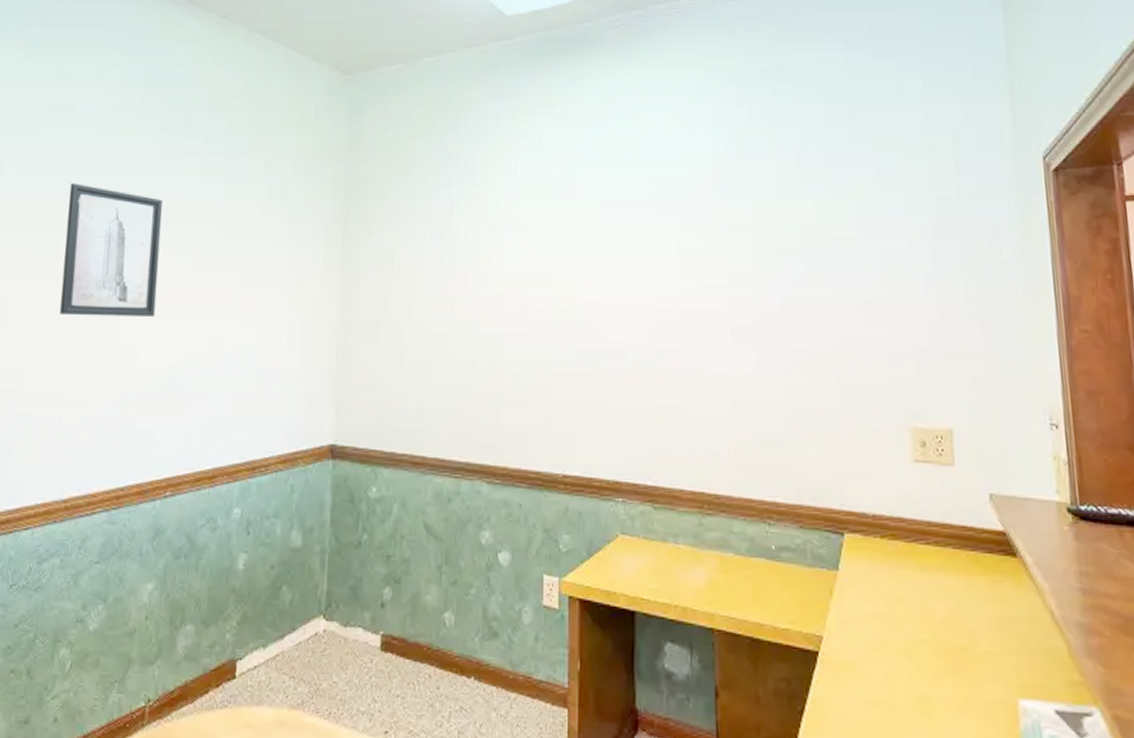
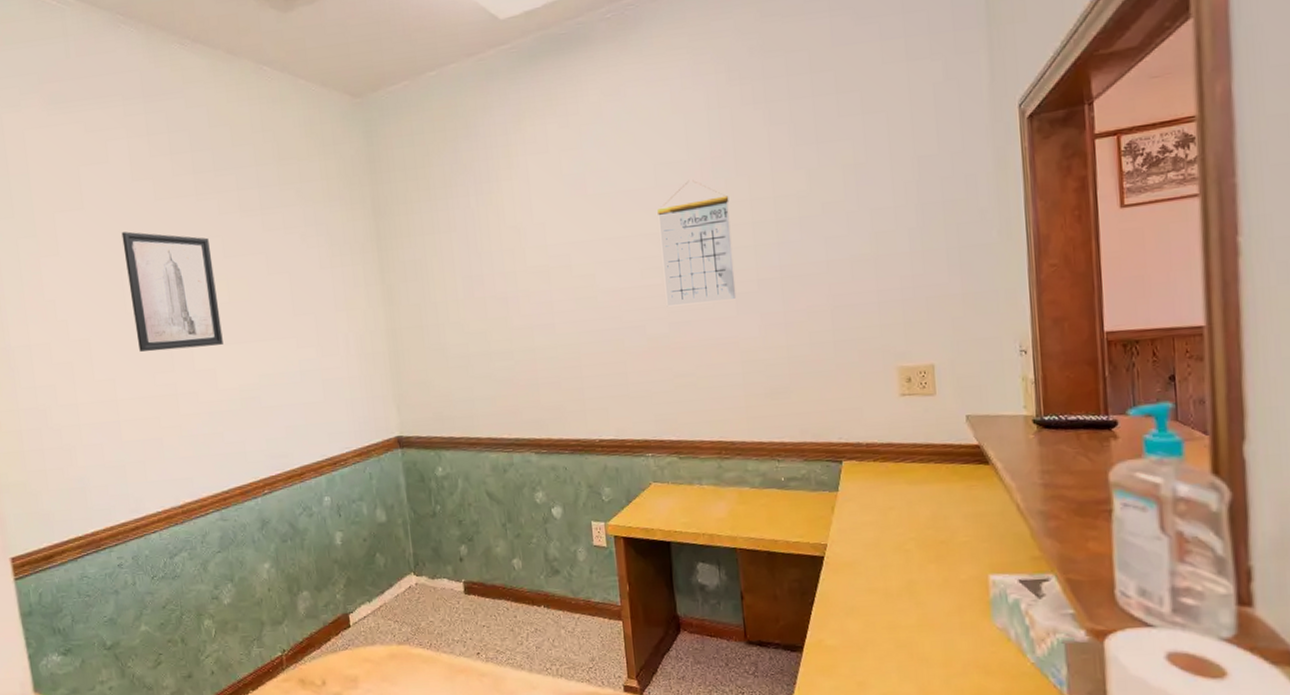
calendar: none [652,197,732,330] -> present [657,181,737,307]

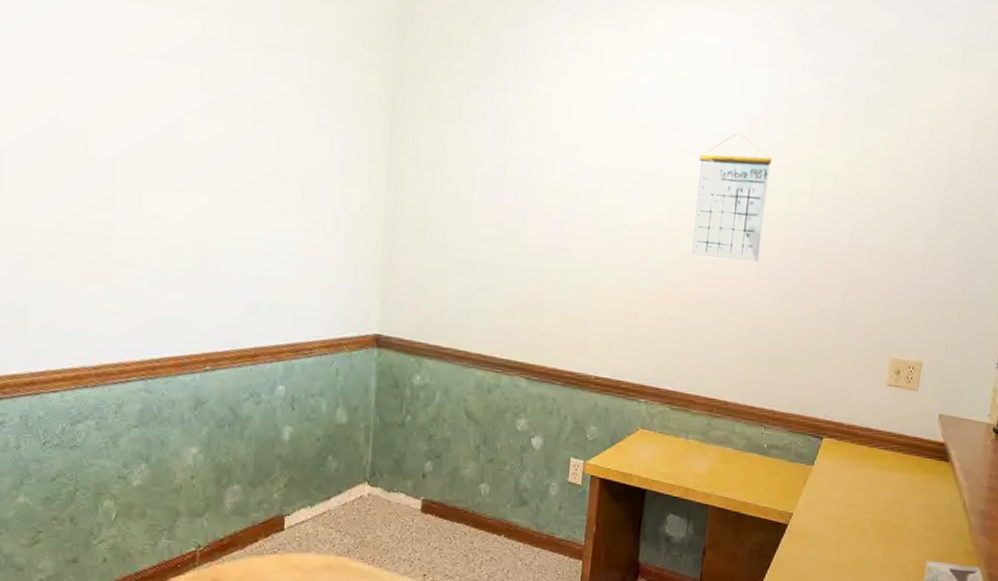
wall art: present [121,231,223,352] -> none [67,28,185,191]

